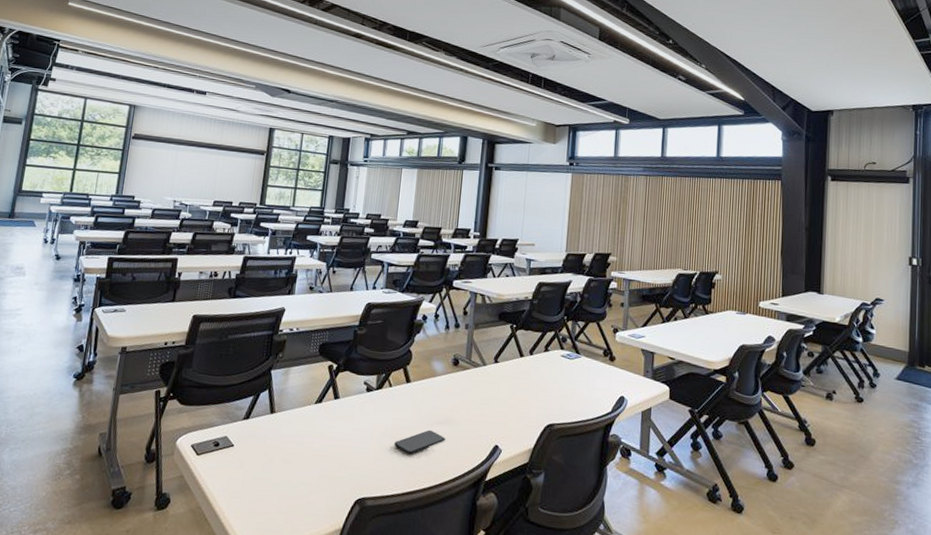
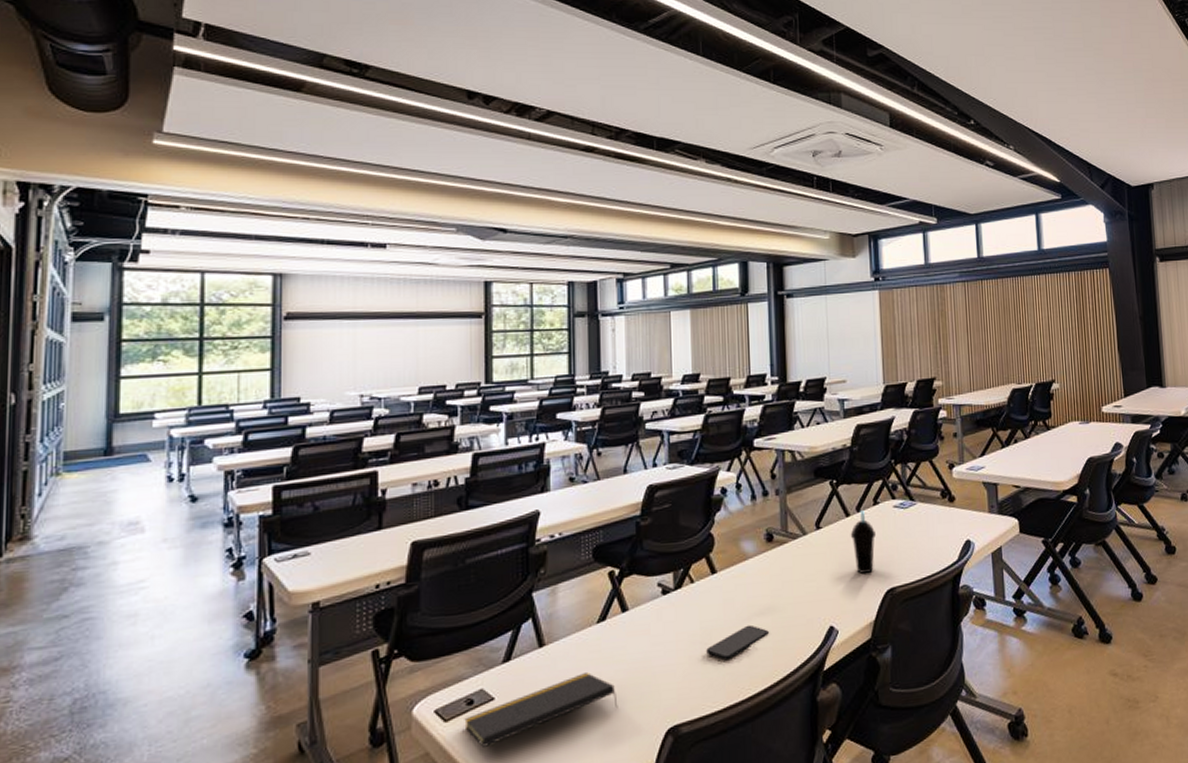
notepad: none [210,440,322,481] -> present [464,672,618,747]
cup: none [521,354,543,407] -> present [850,510,875,574]

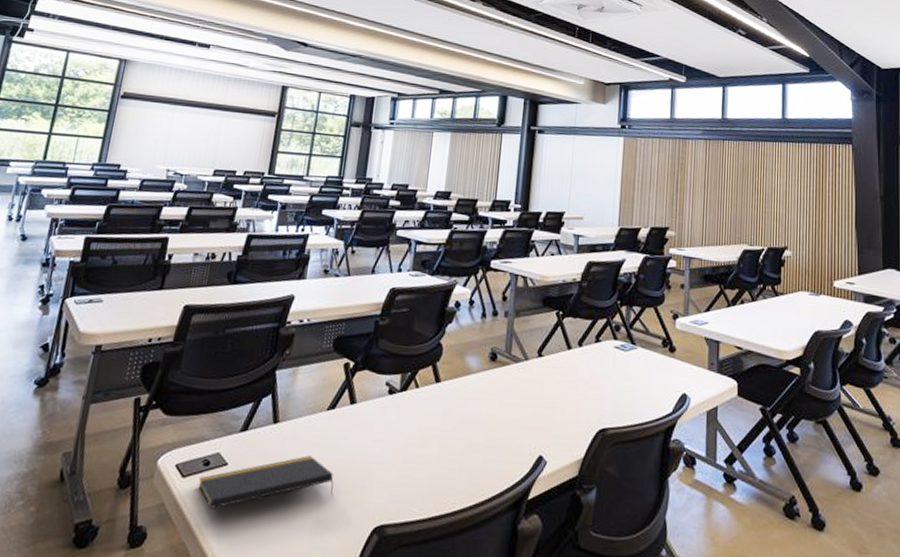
smartphone: present [706,625,769,661] -> none [420,439,481,470]
cup: present [850,510,875,574] -> none [569,346,594,409]

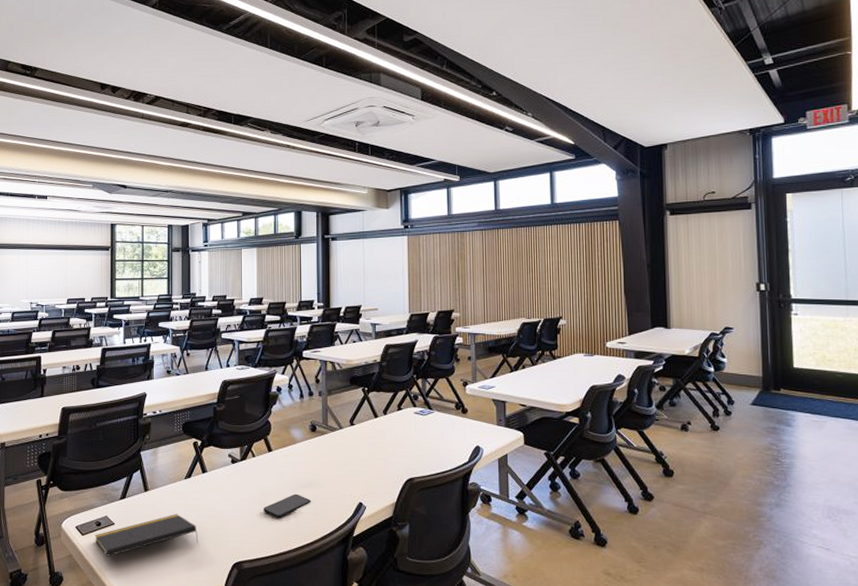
smartphone: none [420,439,481,470] -> present [263,493,311,519]

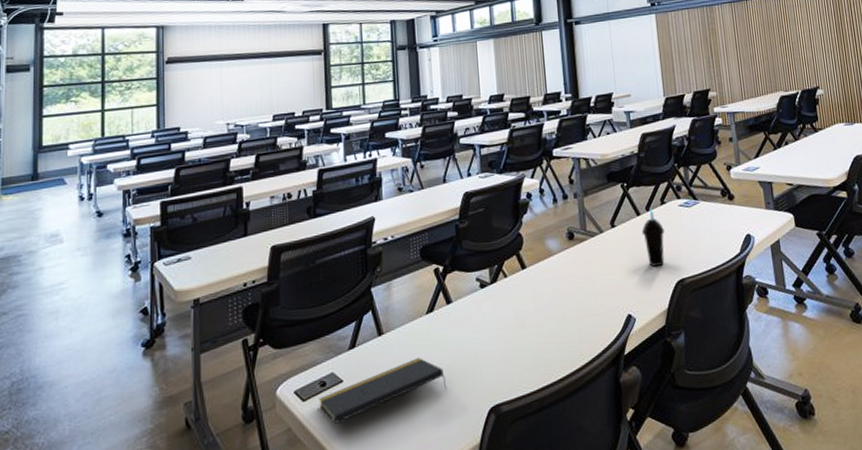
smartphone: present [263,493,311,519] -> none [520,314,574,346]
cup: none [378,414,399,464] -> present [641,210,665,267]

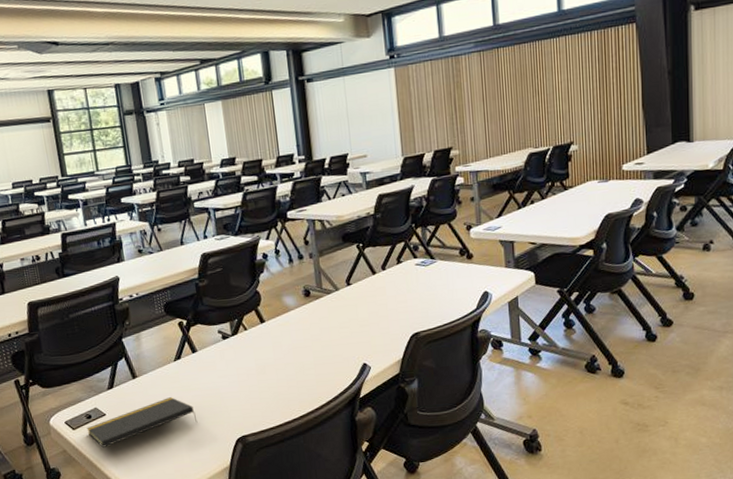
cup: present [641,210,665,267] -> none [377,269,400,321]

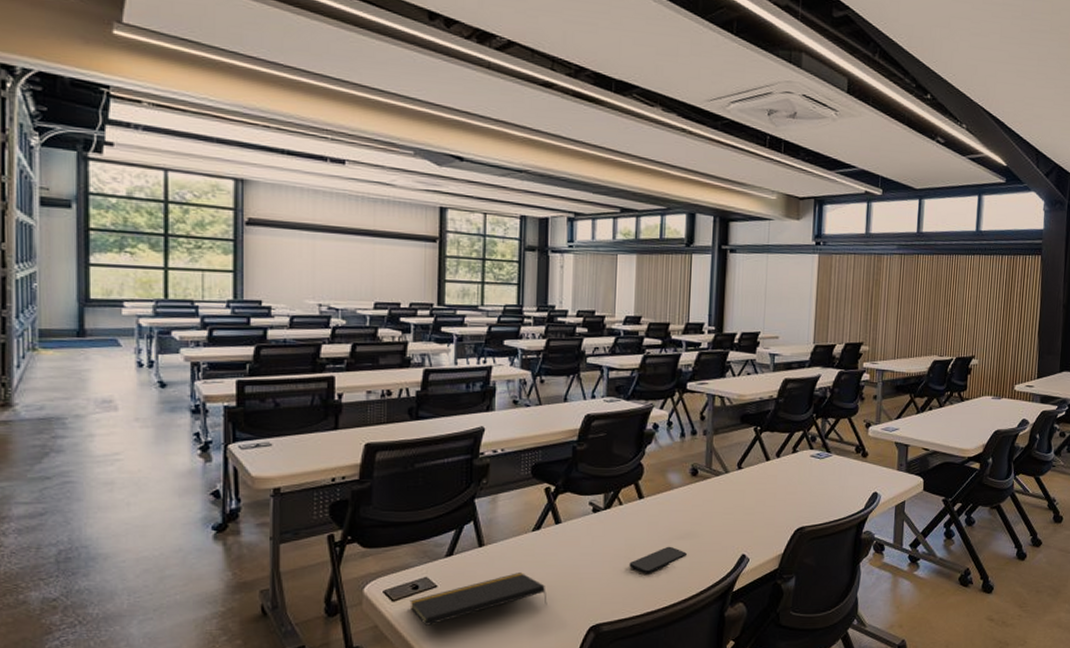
smartphone: none [262,362,312,389] -> present [629,546,687,574]

